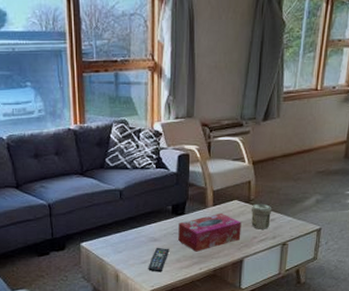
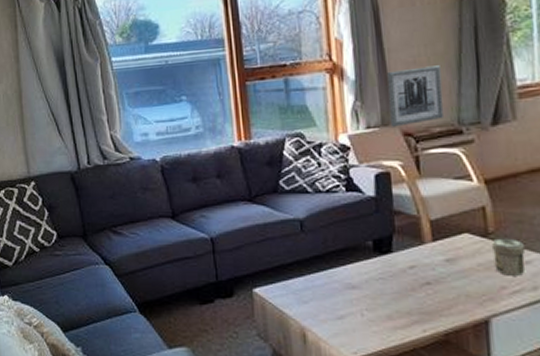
remote control: present [148,247,170,272] -> none [346,297,376,333]
tissue box: present [178,212,242,252] -> none [384,250,482,306]
wall art: none [193,71,233,119] -> present [387,65,445,127]

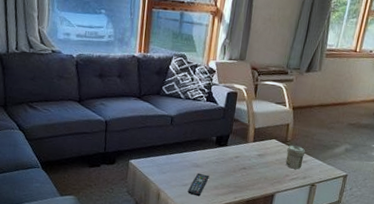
remote control: none [346,297,376,333] -> present [187,173,210,196]
wall art: present [387,65,445,127] -> none [245,22,285,63]

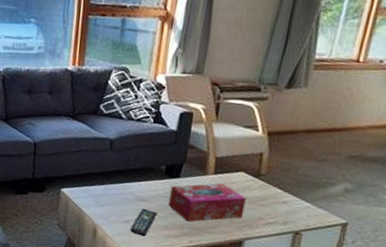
tissue box: none [218,149,277,182] -> present [168,183,247,222]
jar: present [285,145,306,170] -> none [258,180,287,212]

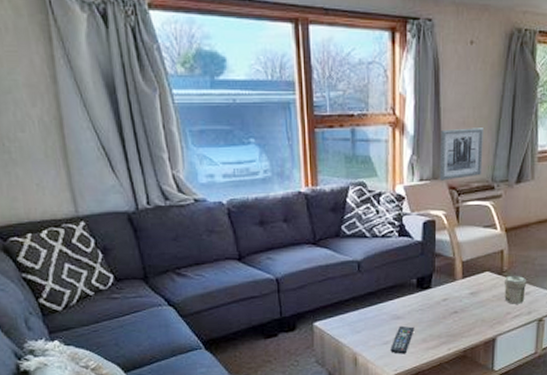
tissue box: present [168,183,247,222] -> none [424,286,494,330]
wall art: none [202,27,256,77] -> present [439,128,483,181]
jar: none [258,180,287,212] -> present [504,275,527,304]

